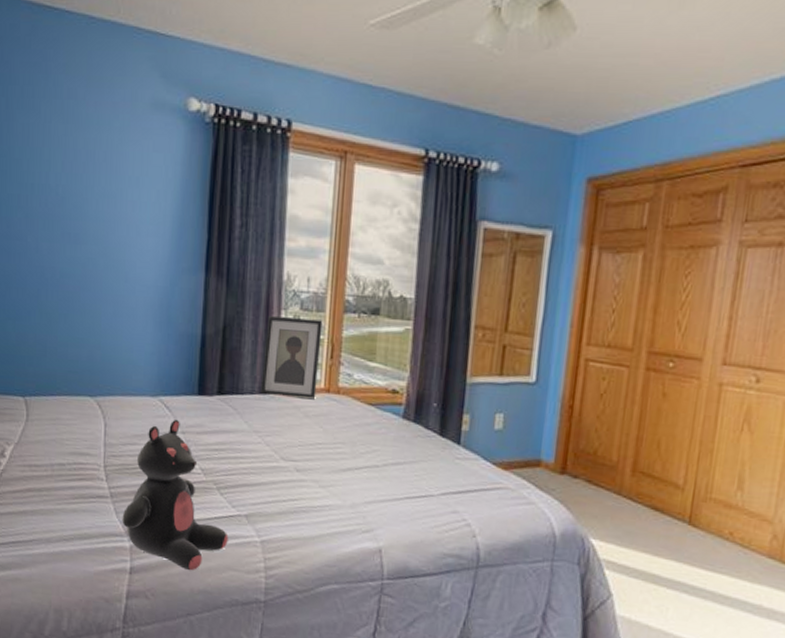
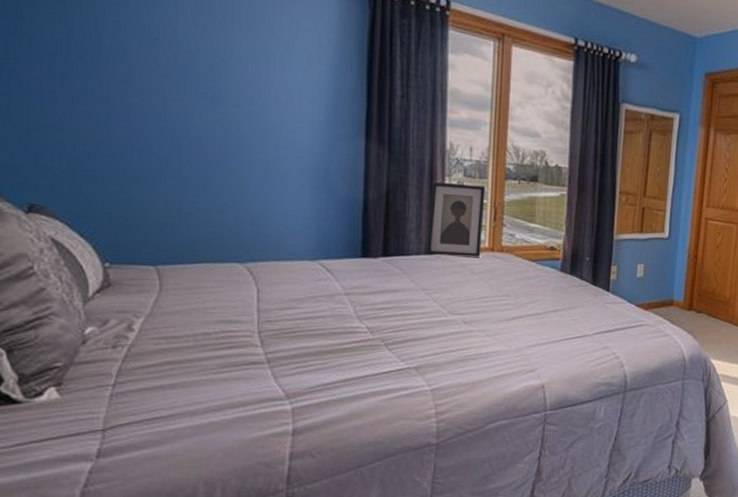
stuffed animal: present [122,419,229,571] -> none [281,281,398,425]

